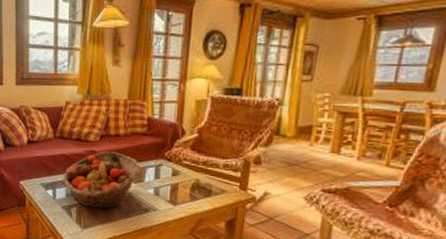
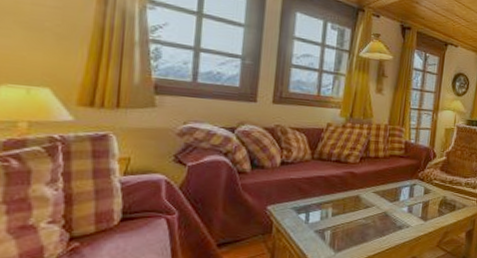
fruit basket: present [63,151,141,210] -> none [318,173,397,230]

